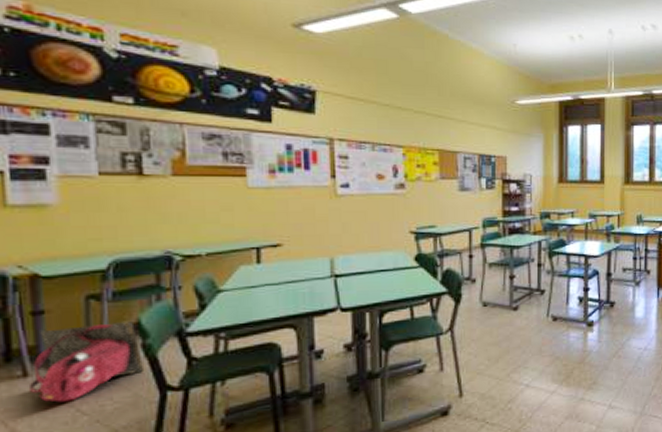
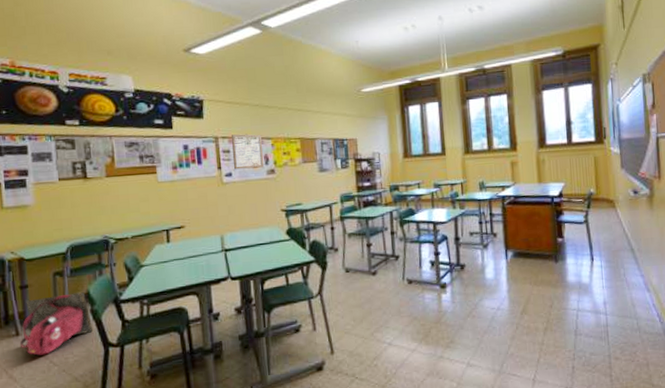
wall art: none [352,137,391,180] -> present [232,134,264,170]

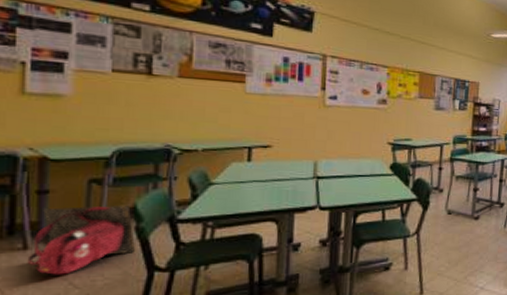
wall art: present [232,134,264,170] -> none [341,55,377,96]

